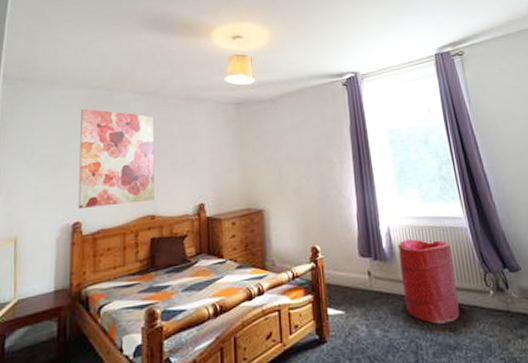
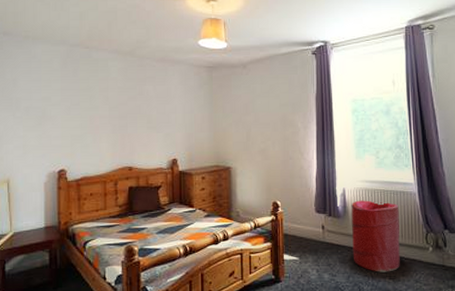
wall art: present [78,108,154,209] -> none [62,64,132,158]

